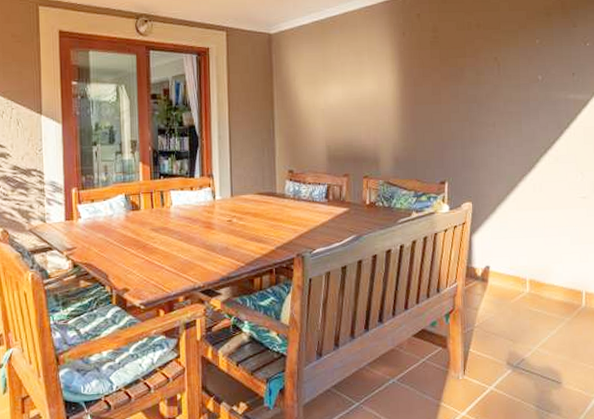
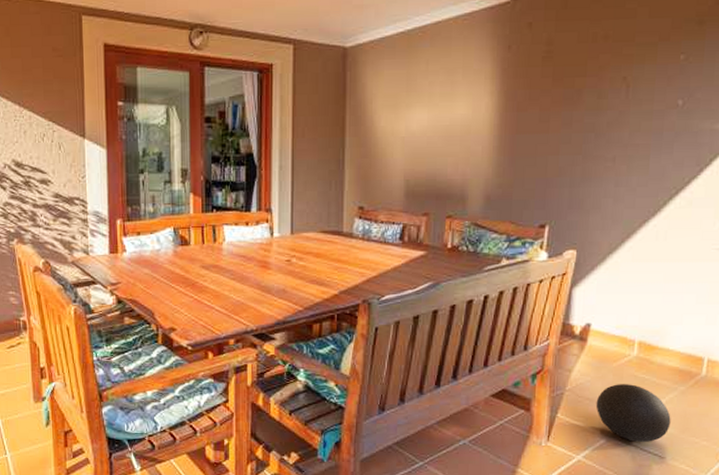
ball: none [500,318,563,371] -> present [595,384,671,443]

